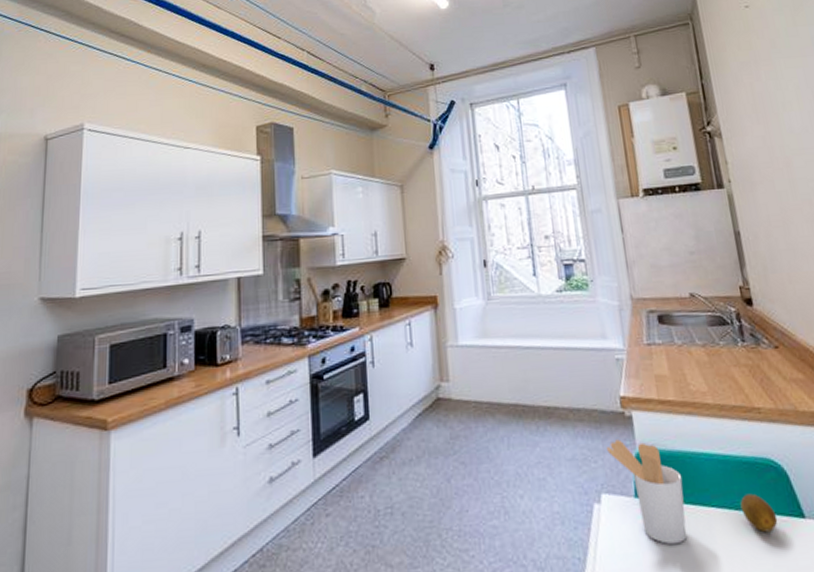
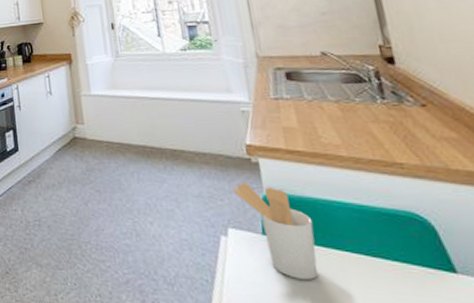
fruit: present [740,493,778,533] -> none [378,243,424,282]

